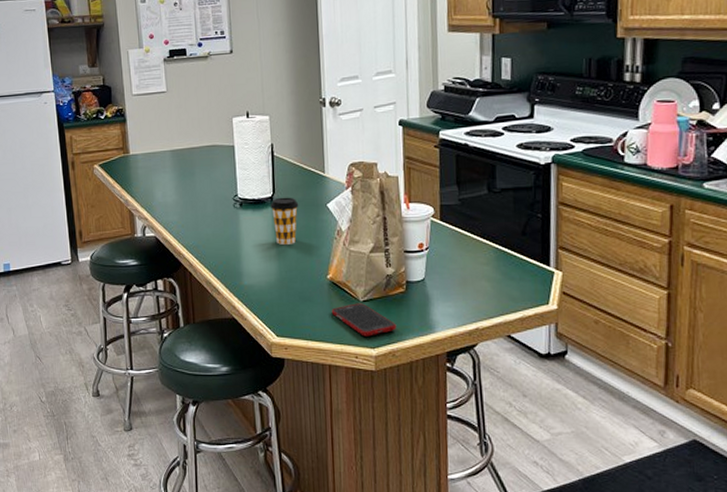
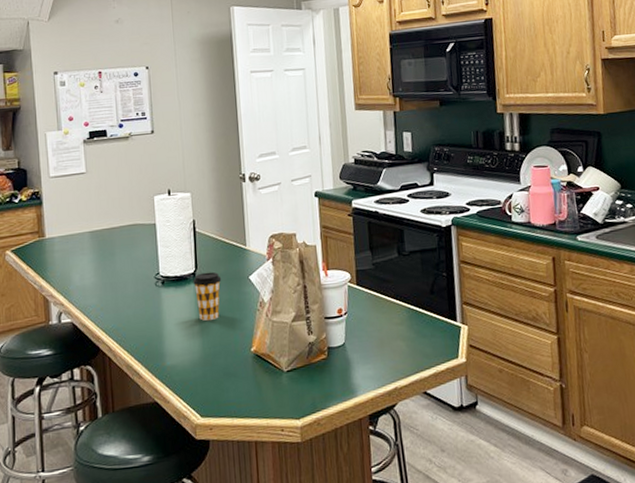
cell phone: present [331,303,397,337] -> none [256,373,320,408]

